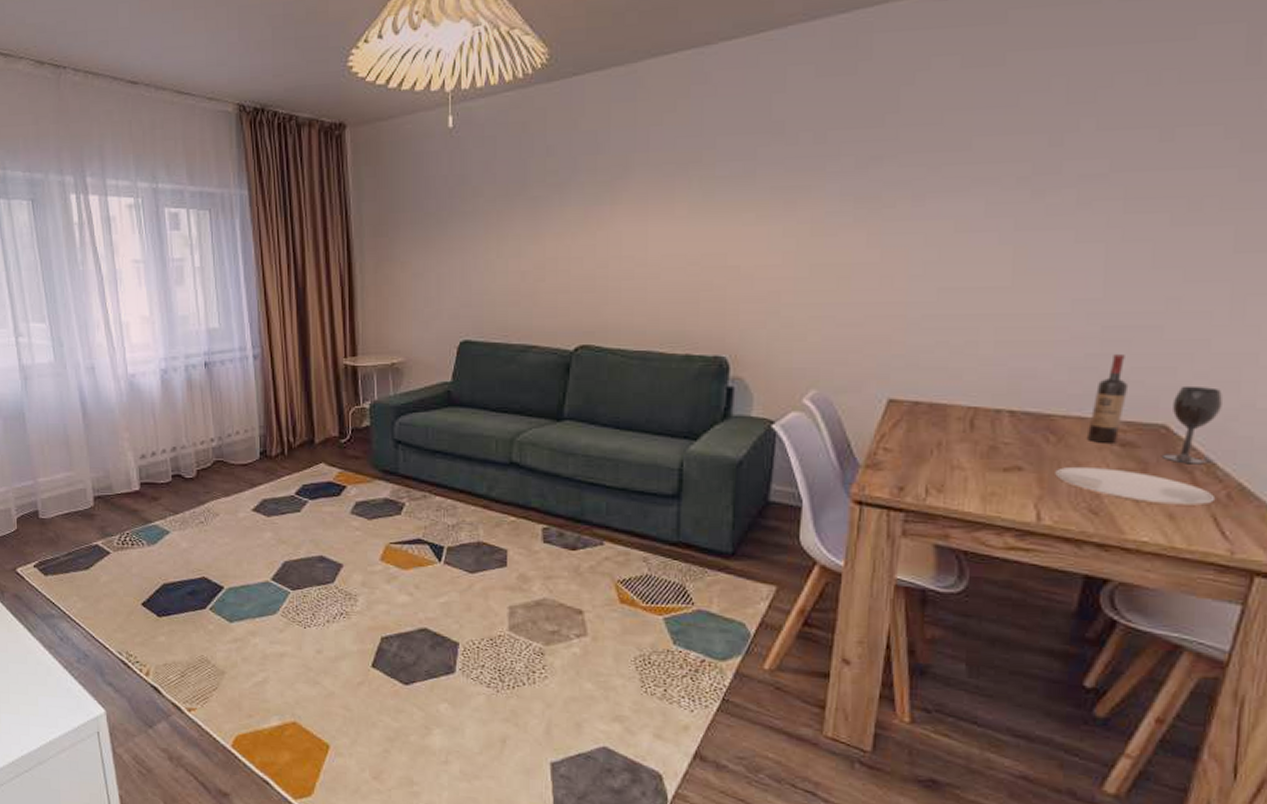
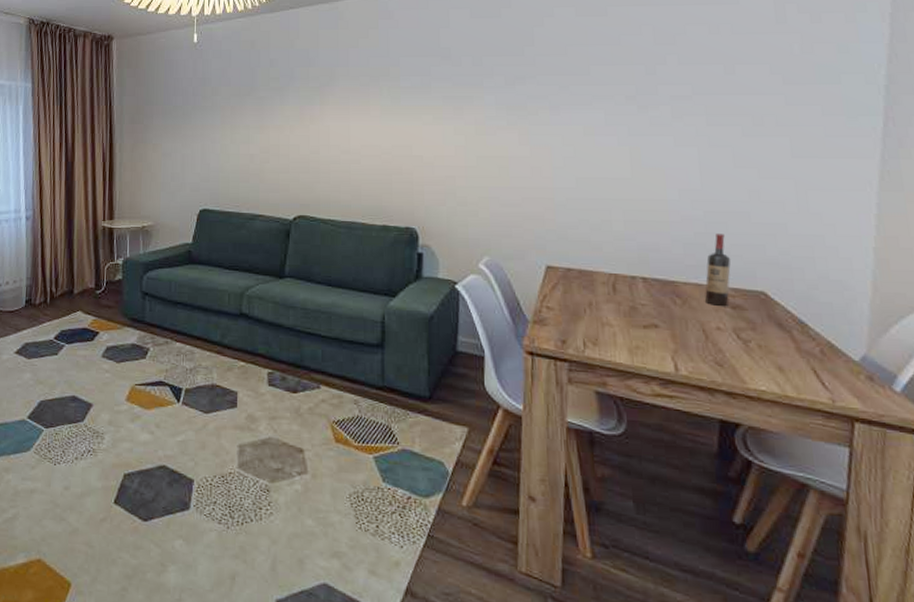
plate: present [1055,466,1216,506] -> none [684,325,813,360]
wine glass: present [1162,385,1222,465] -> none [766,260,804,325]

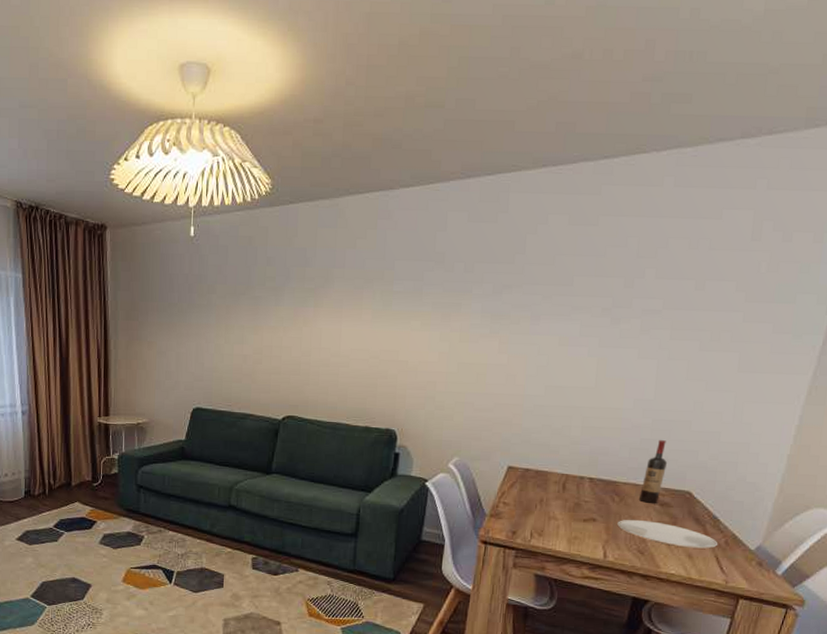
plate: none [684,325,813,360] -> present [617,519,718,549]

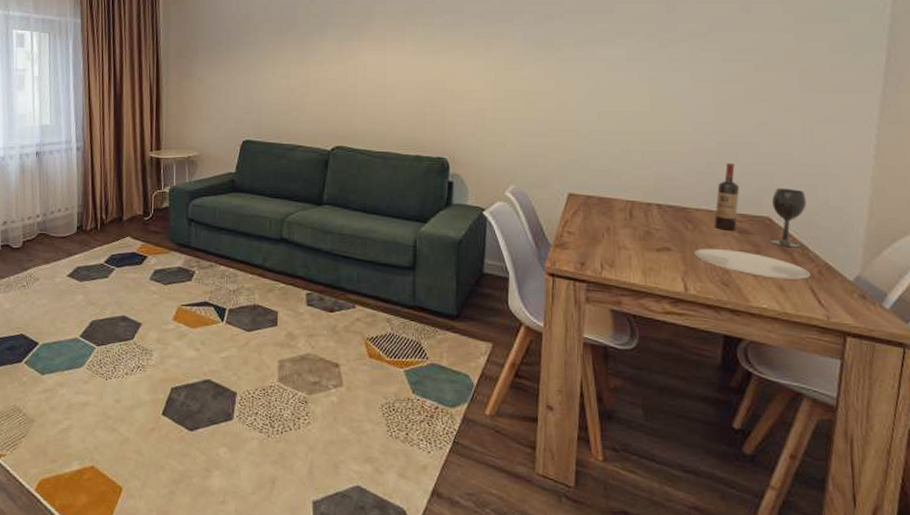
wine glass: none [686,464,726,520] -> present [770,188,806,248]

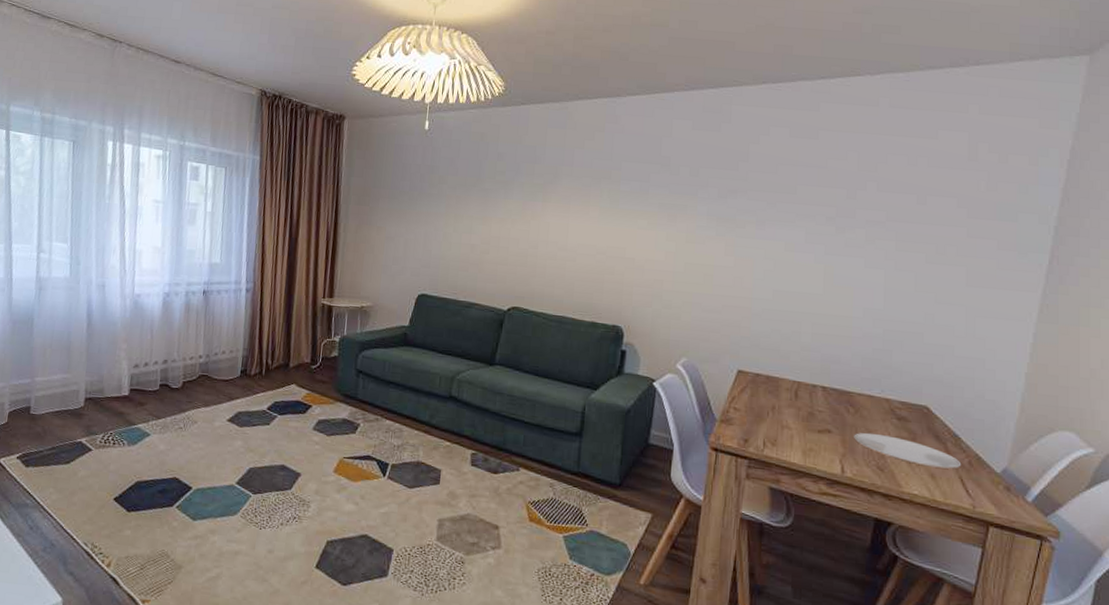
wine bottle: present [714,162,740,232] -> none [875,350,902,418]
wine glass: present [770,188,806,248] -> none [926,378,963,438]

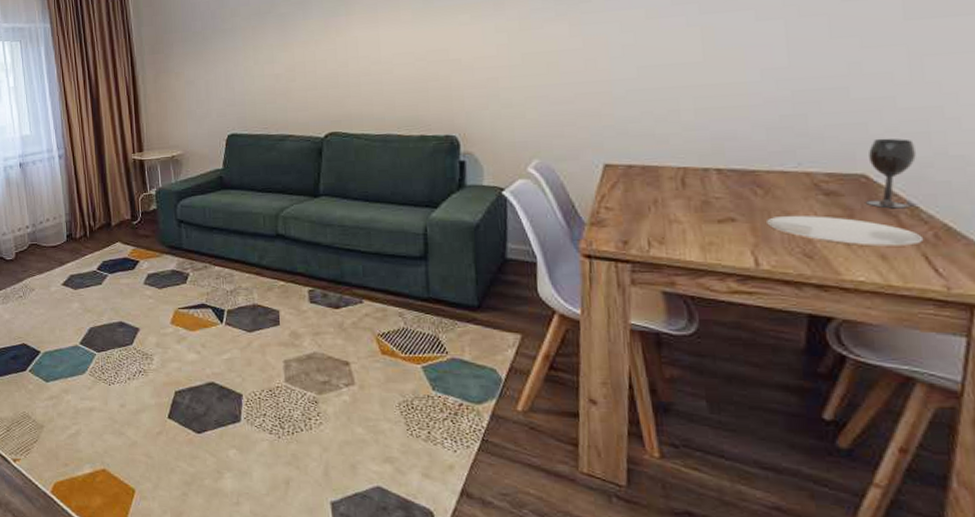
wine glass: none [926,378,963,438] -> present [866,138,916,209]

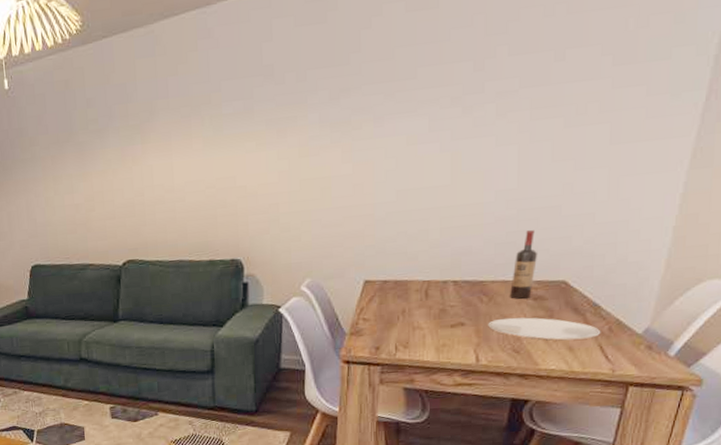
wine bottle: none [792,113,825,195] -> present [510,229,538,300]
wine glass: present [866,138,916,209] -> none [563,249,604,309]

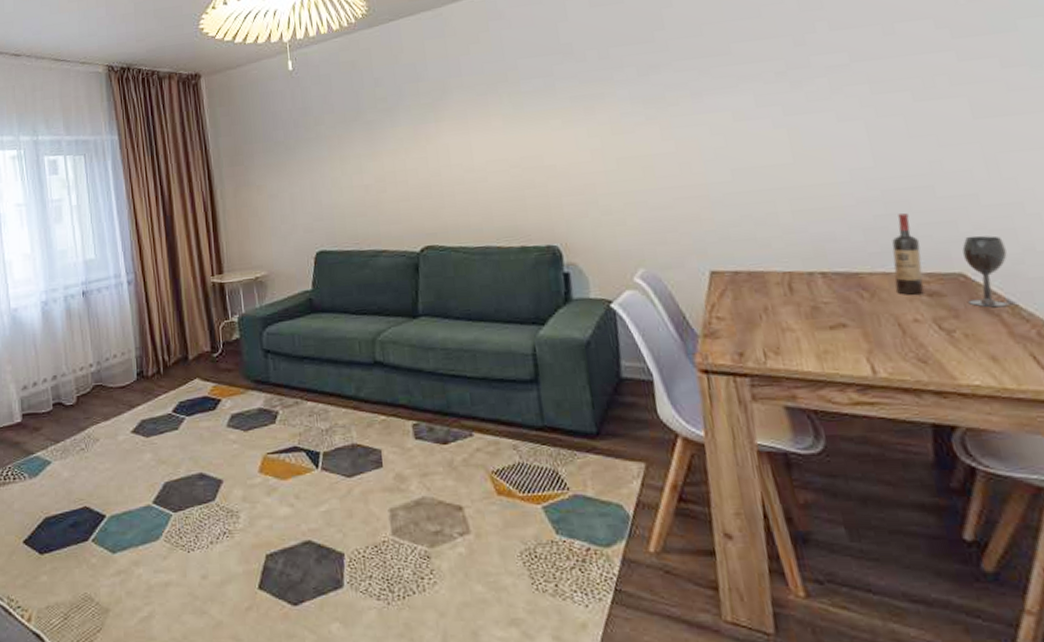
plate: present [488,317,601,341] -> none [877,317,1029,348]
wine glass: none [563,249,604,309] -> present [961,235,1010,308]

